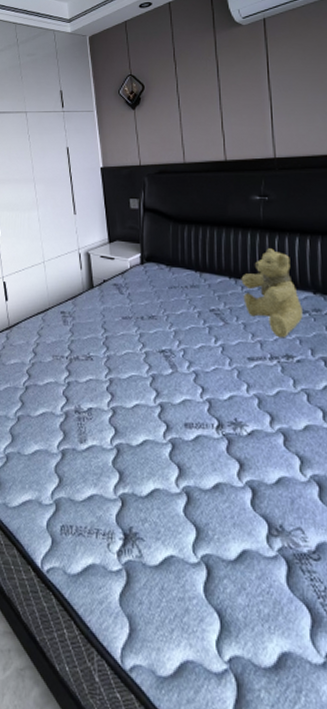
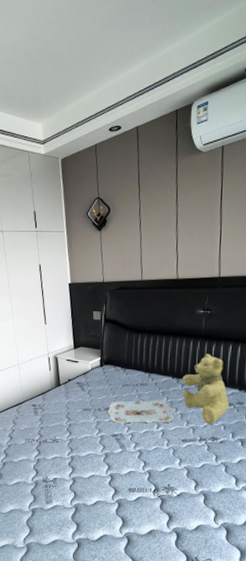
serving tray: none [152,305,237,336] -> present [108,399,175,423]

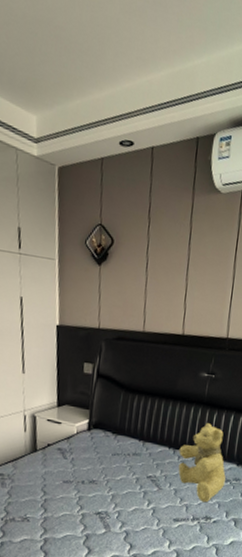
serving tray: present [108,399,175,423] -> none [92,472,168,500]

